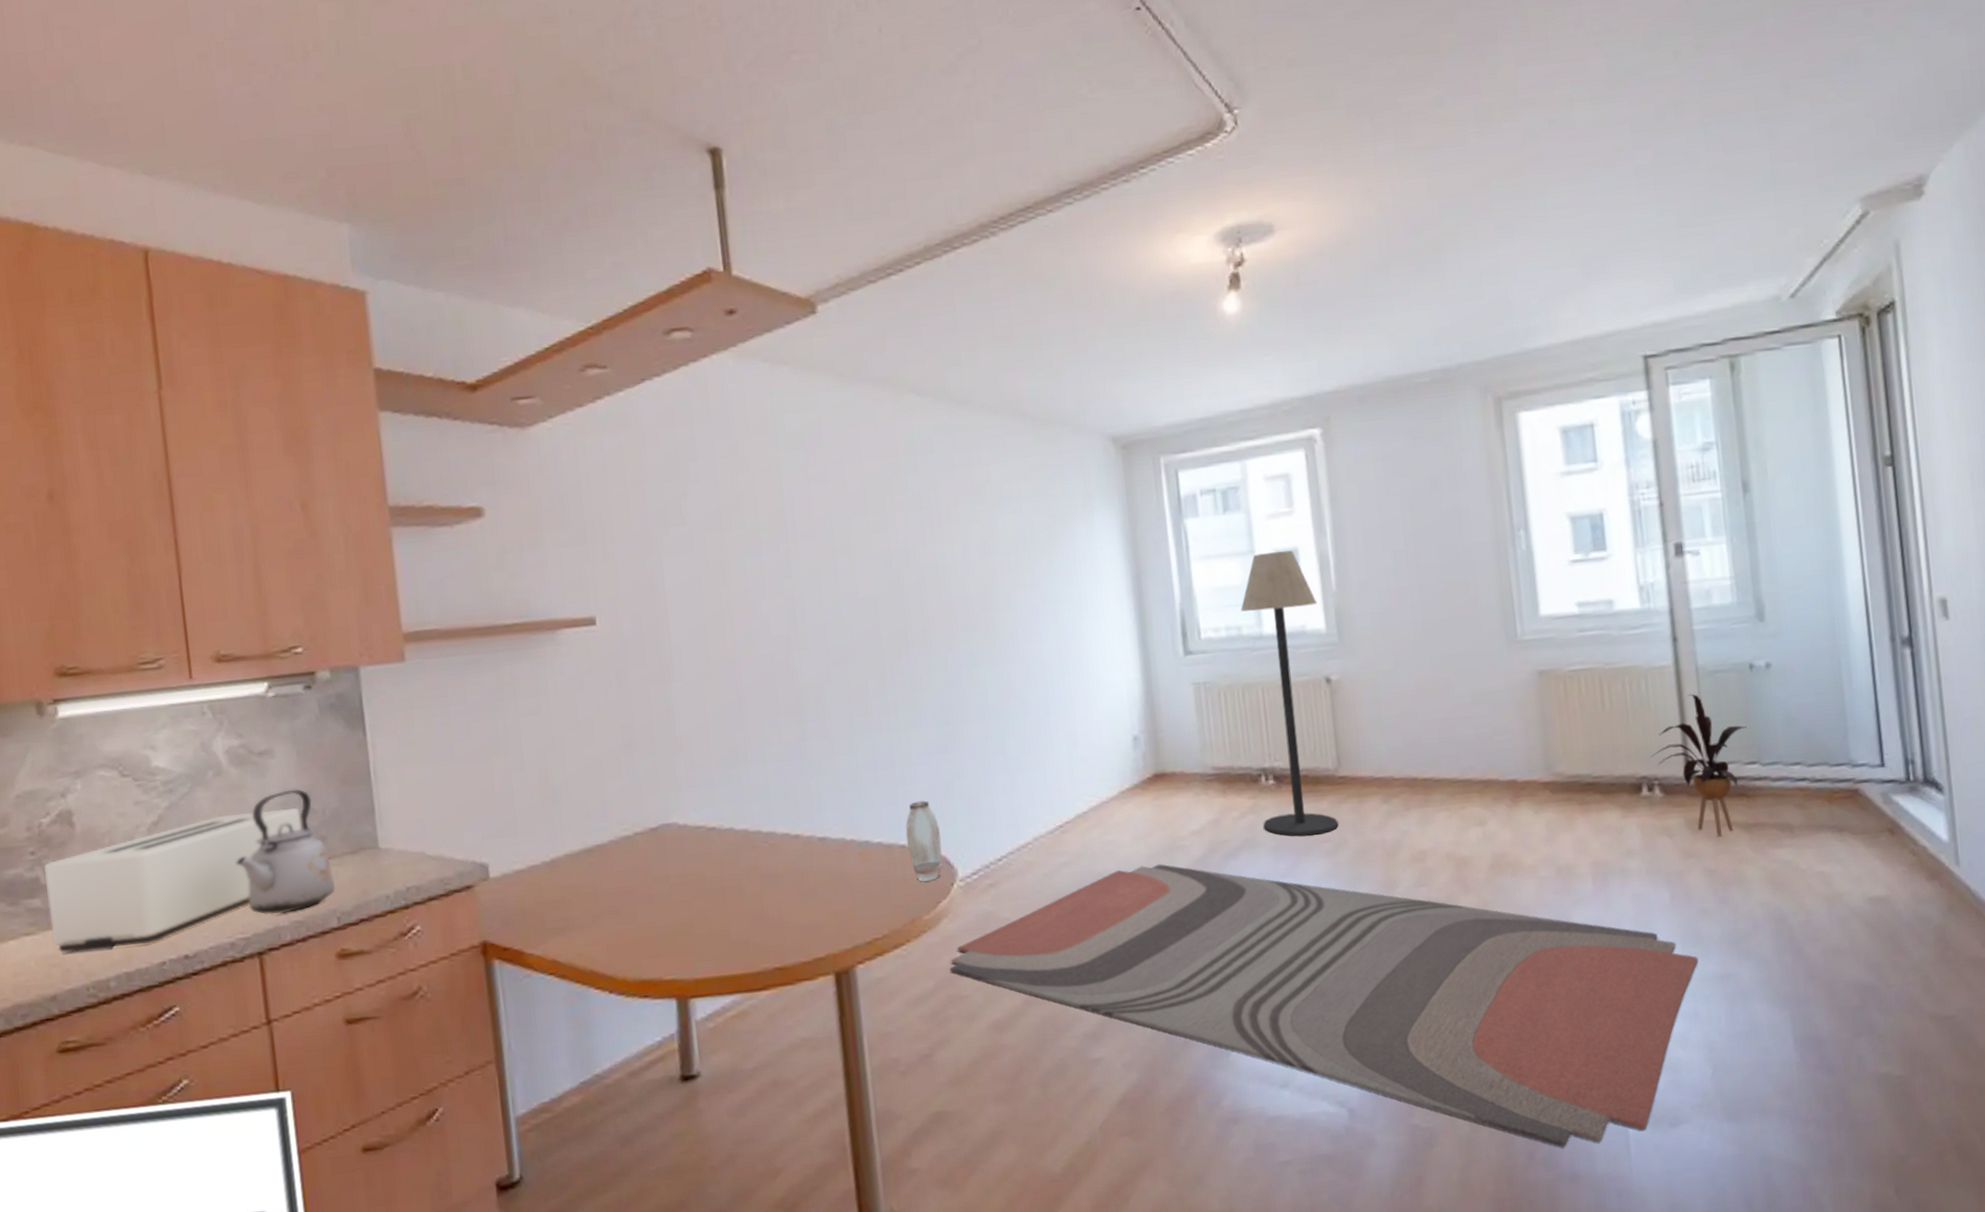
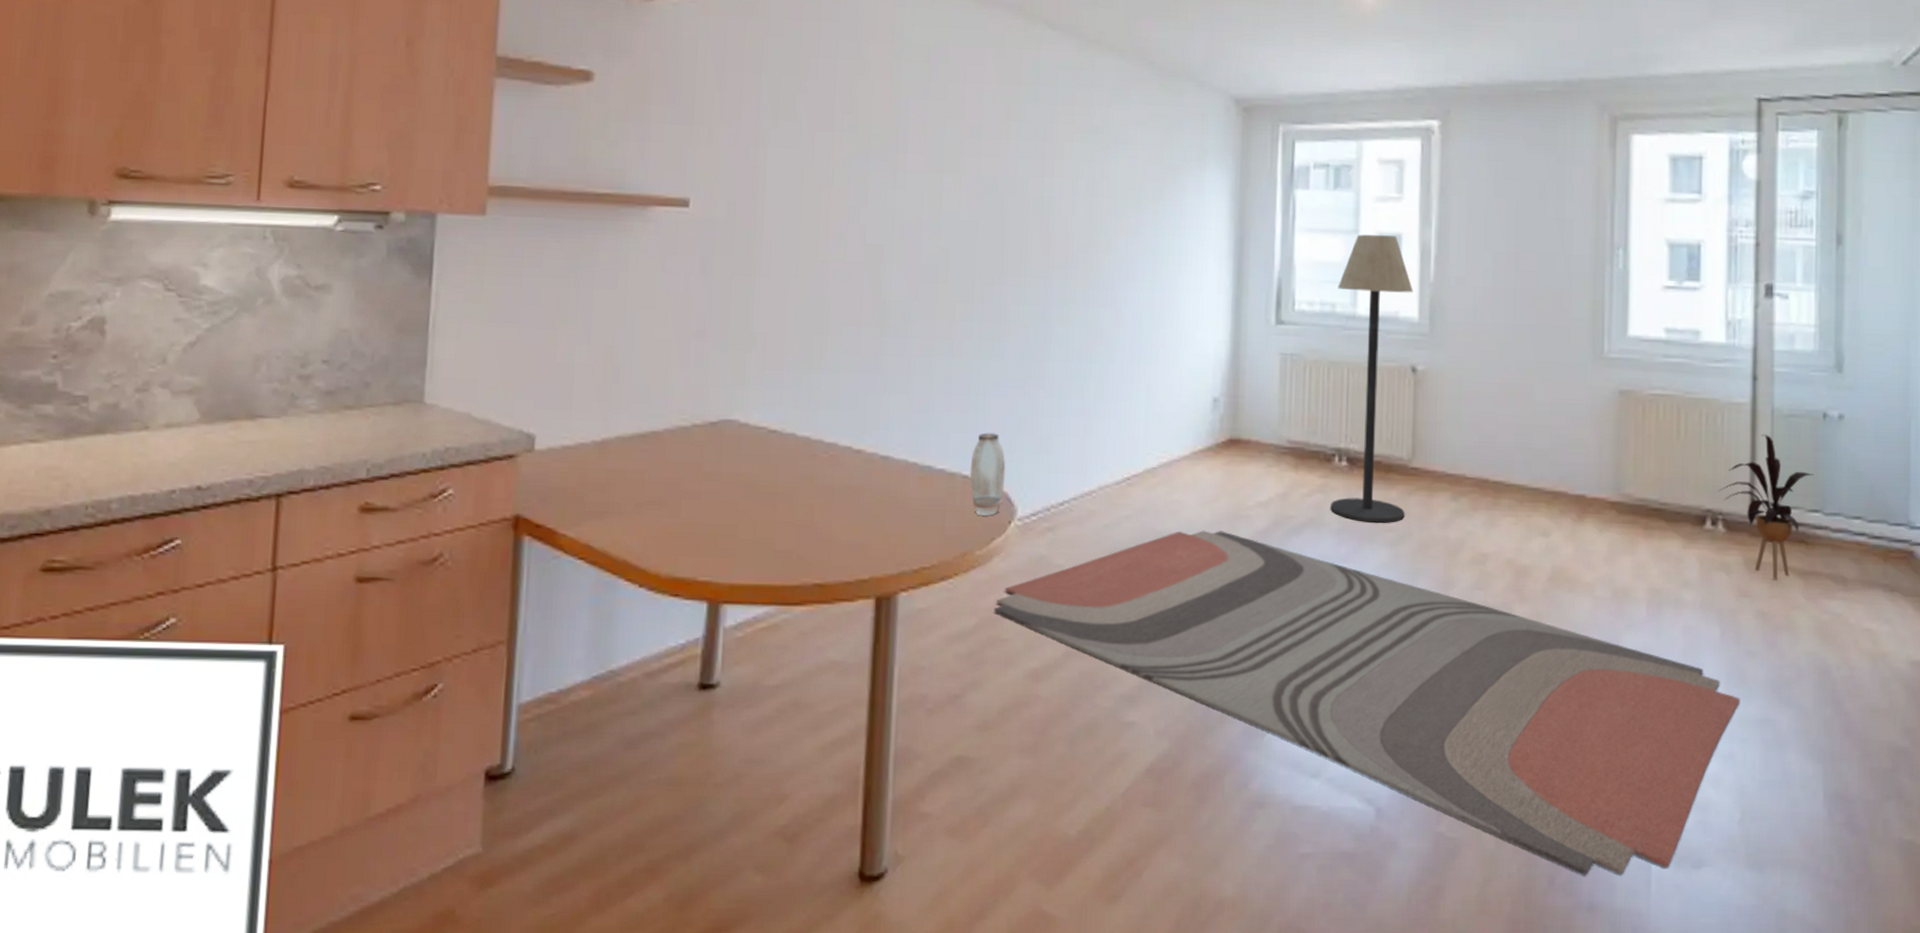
toaster: present [43,807,301,953] -> none [58,345,348,468]
kettle: present [236,788,336,915] -> none [270,329,371,457]

